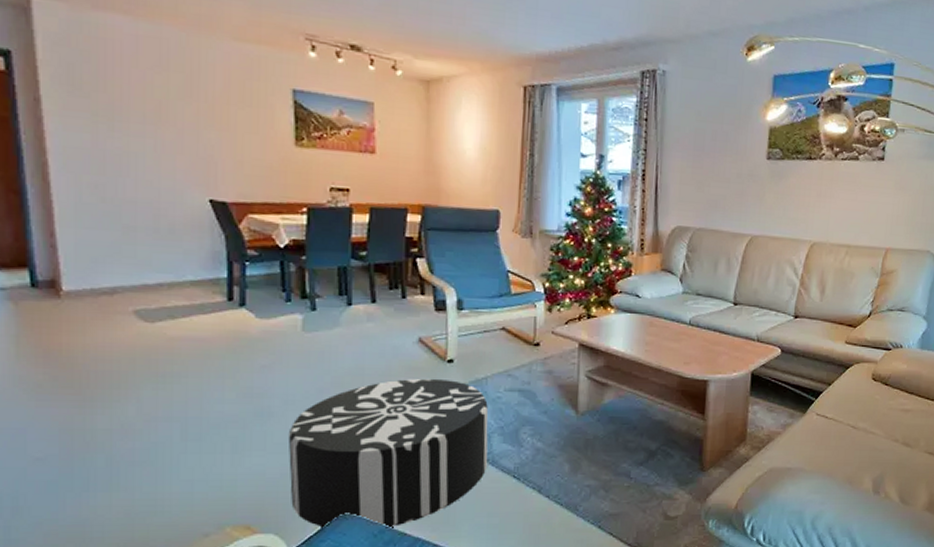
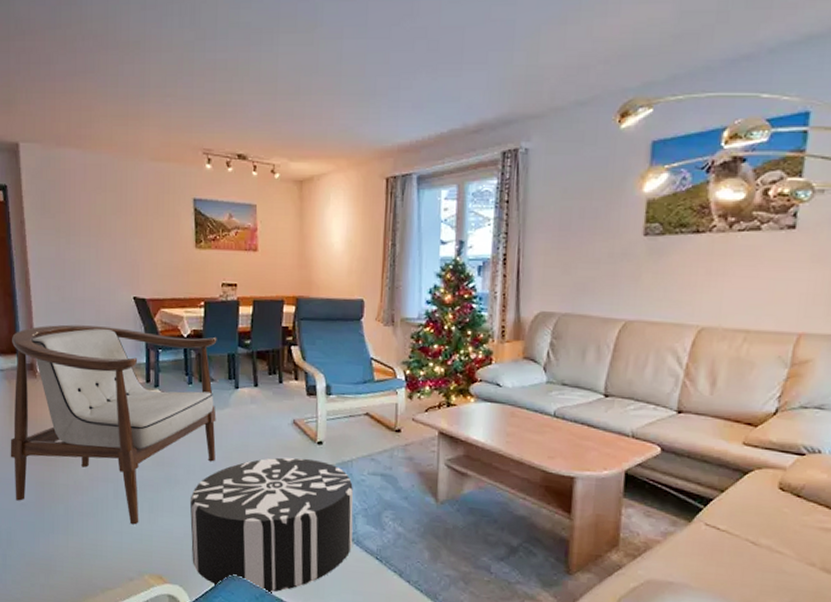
armchair: none [16,231,324,470] -> present [10,324,217,525]

